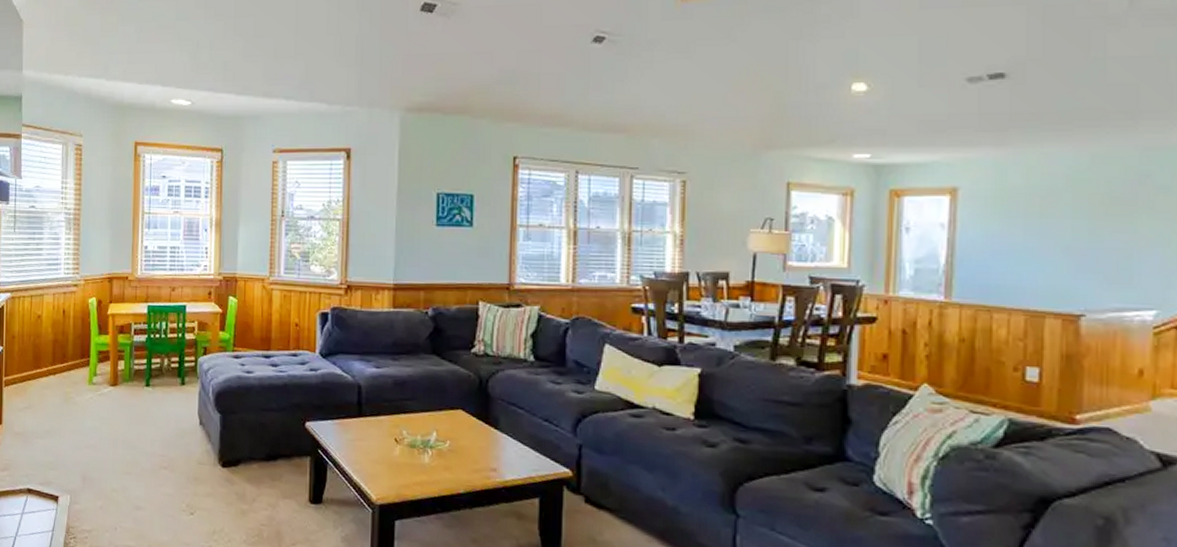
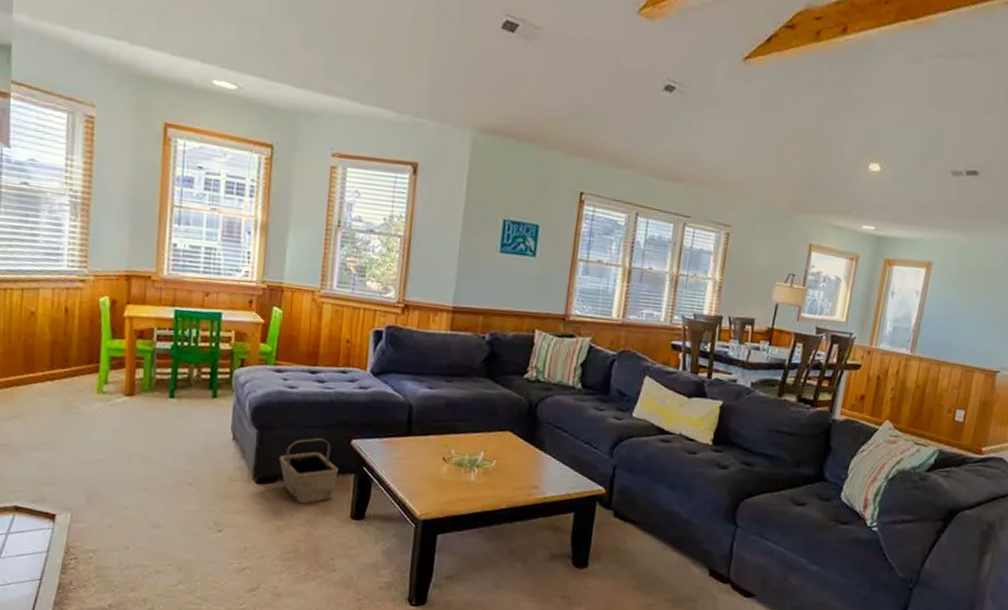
basket: none [241,421,295,487] -> present [279,438,338,504]

